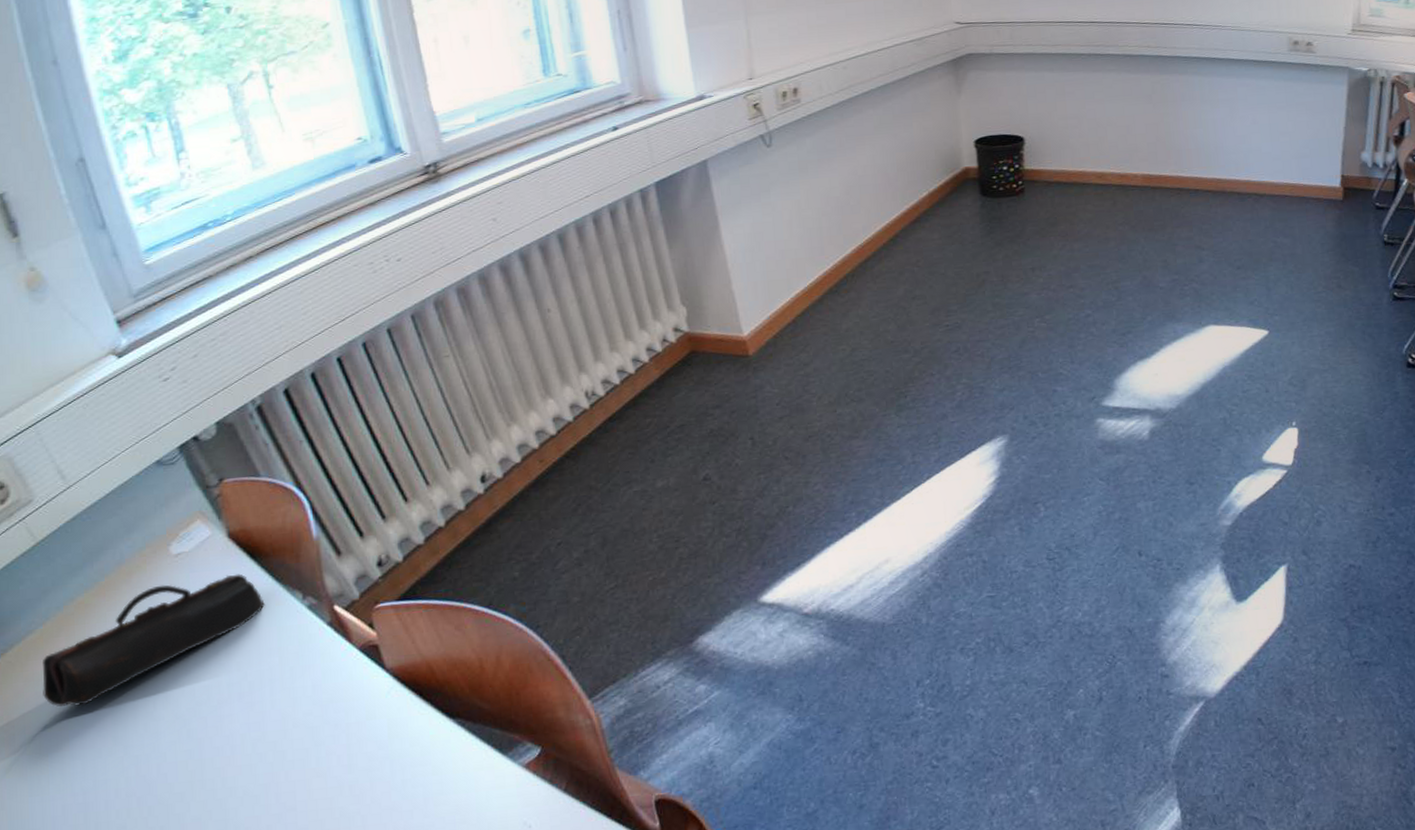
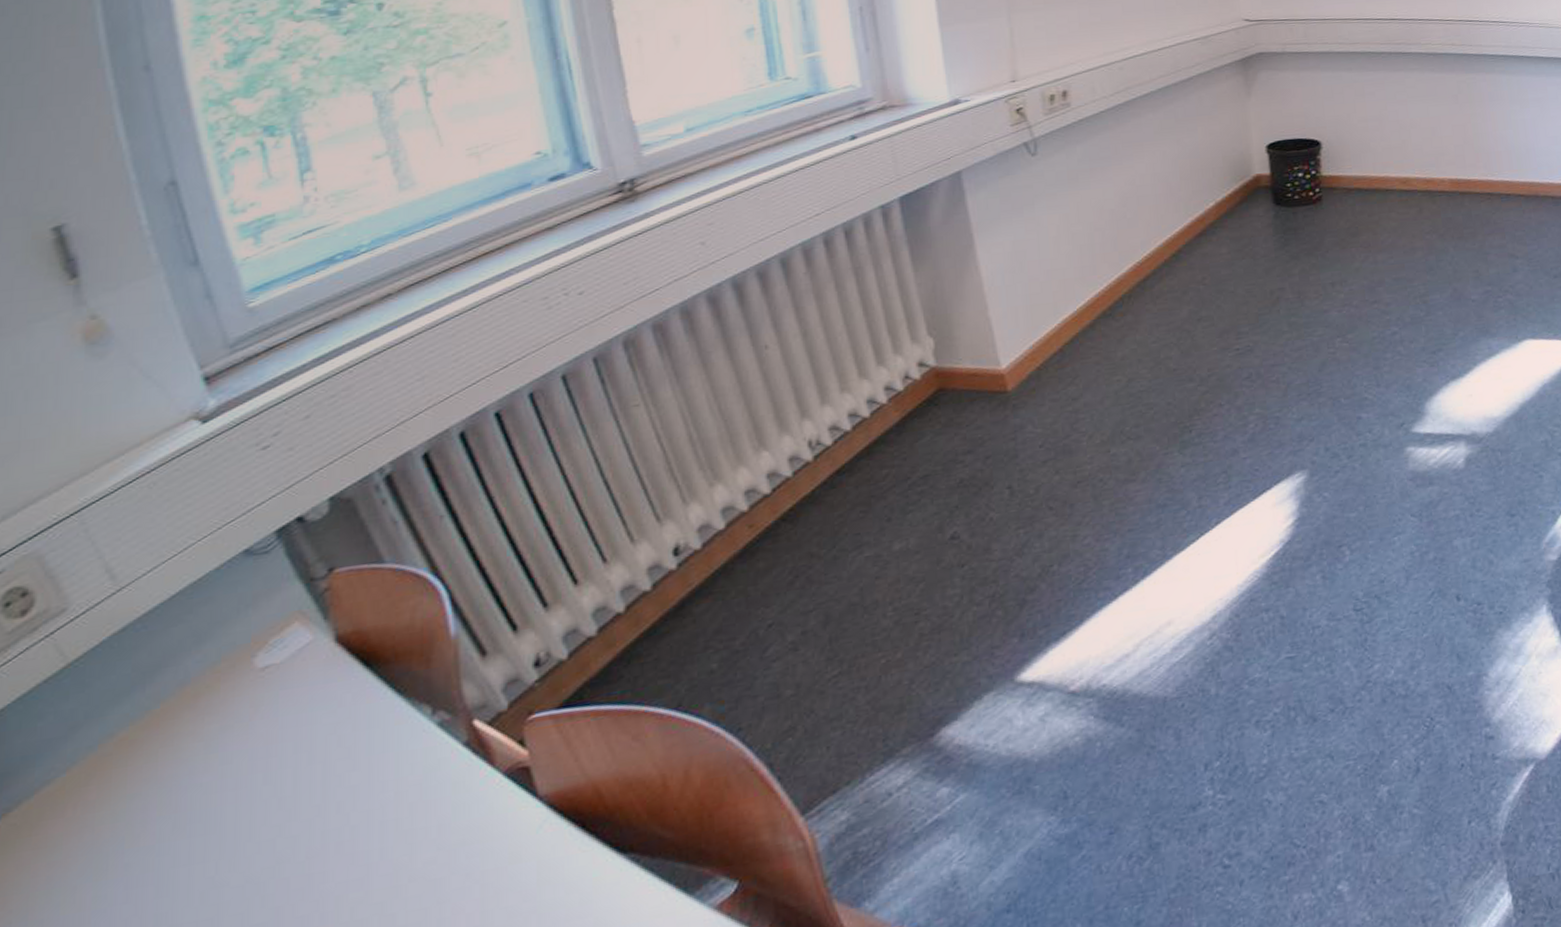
pencil case: present [42,574,265,707] -> none [58,687,380,880]

